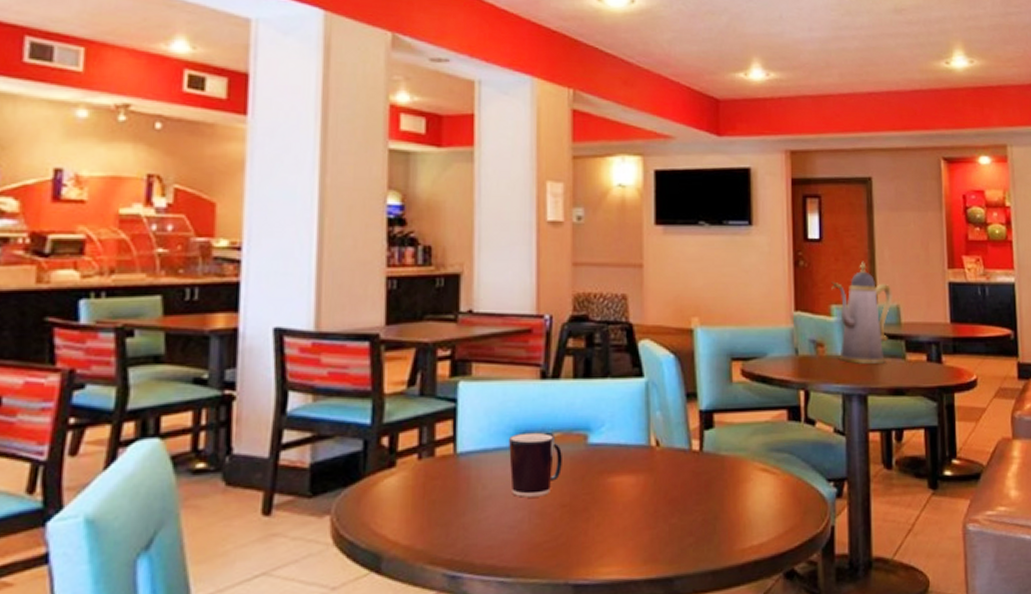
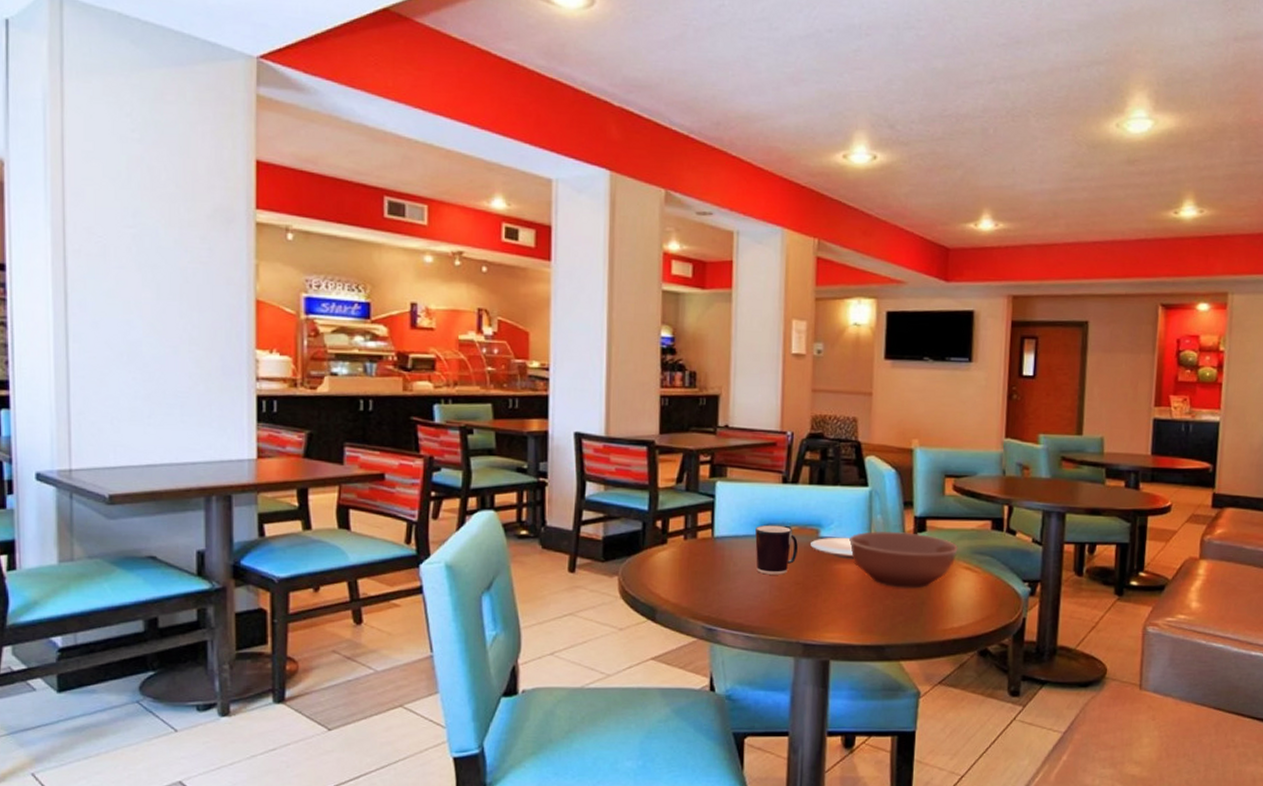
plate: none [578,442,632,469] -> present [811,537,855,559]
bowl: none [624,430,752,501] -> present [849,531,958,589]
coffee pot: present [831,261,894,365] -> none [1041,396,1099,488]

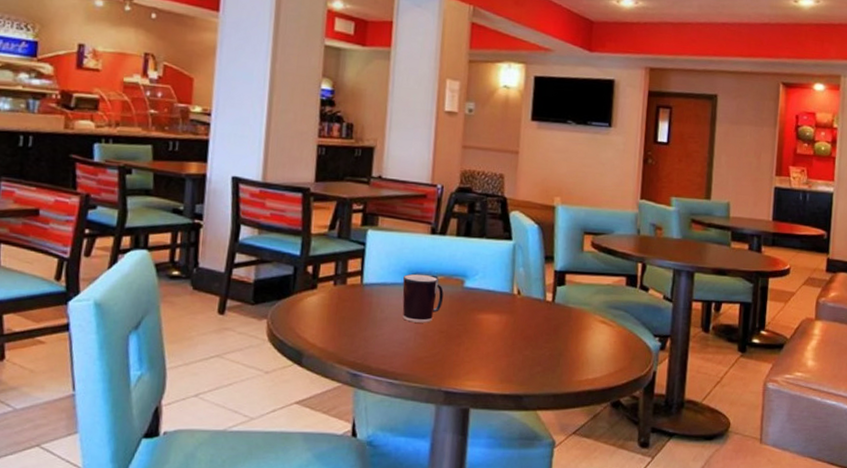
plate: present [811,537,855,559] -> none [455,288,497,310]
bowl: present [849,531,958,589] -> none [492,283,595,340]

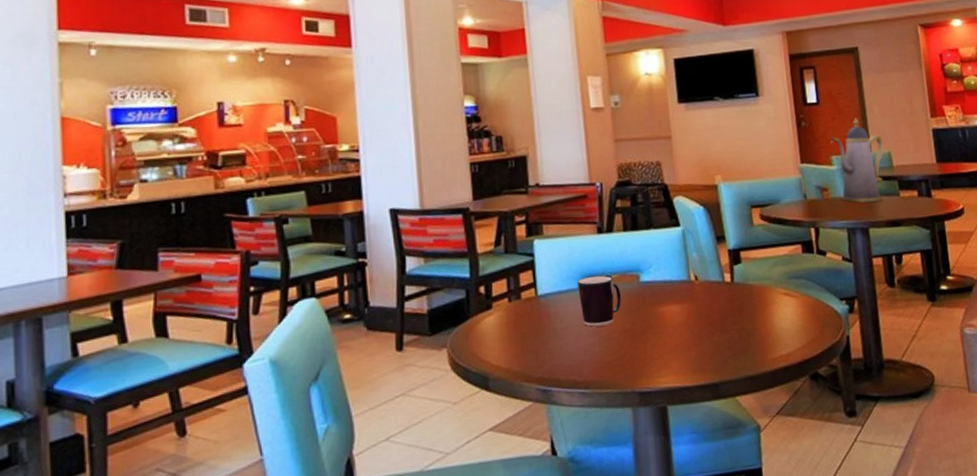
coffee pot: none [673,163,726,249] -> present [830,117,885,203]

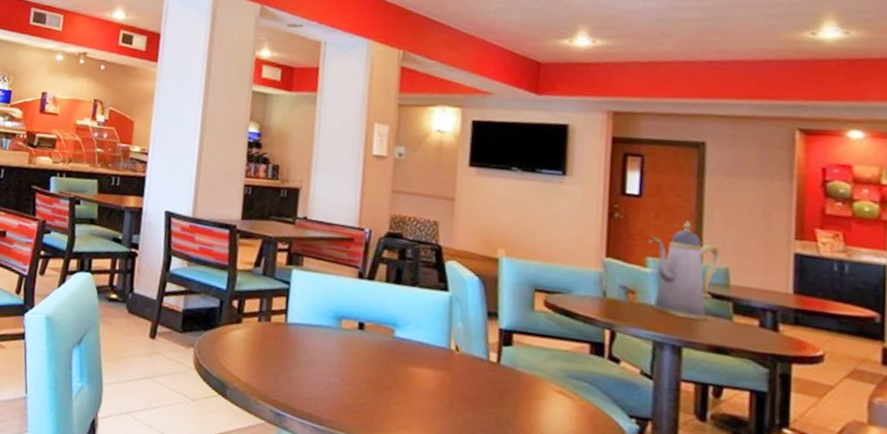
mug: present [577,275,621,327] -> none [327,317,372,370]

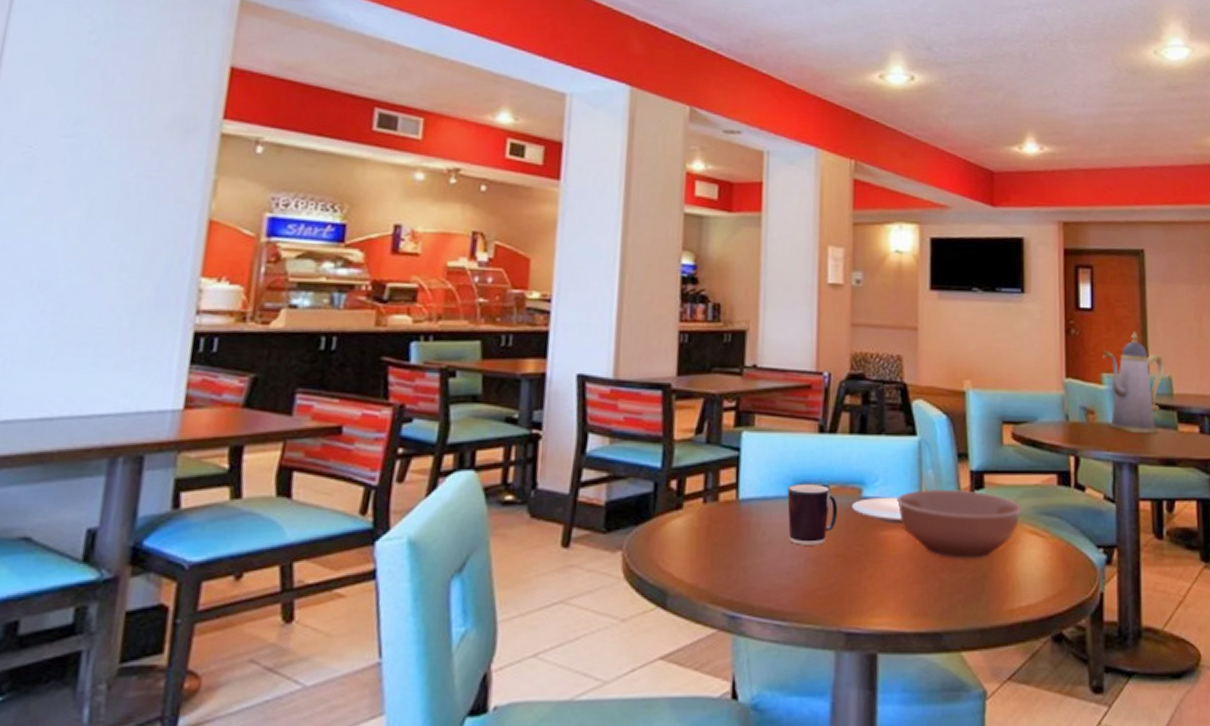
mug: none [327,317,372,370] -> present [787,483,837,545]
plate: none [385,338,432,365] -> present [852,497,904,524]
bowl: none [426,337,550,407] -> present [897,488,1021,559]

